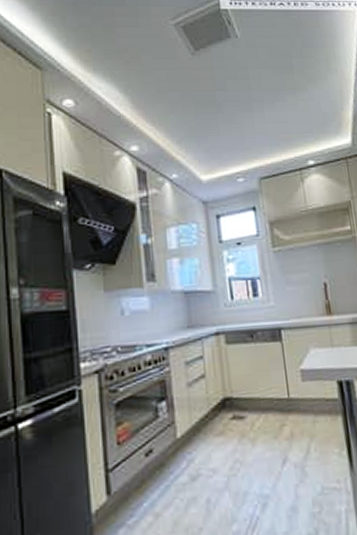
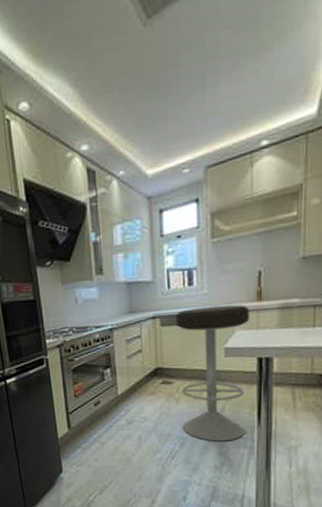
bar stool: none [241,319,338,498] -> present [175,305,249,442]

